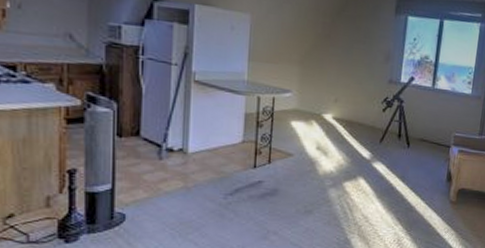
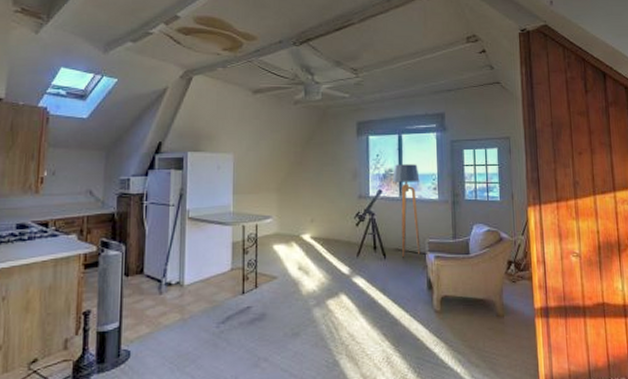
floor lamp: none [425,52,456,149] -> present [393,164,421,258]

